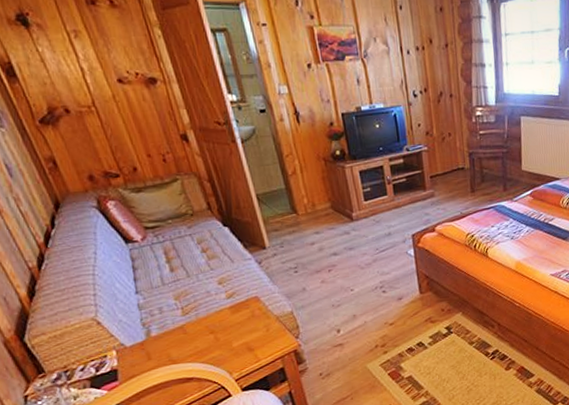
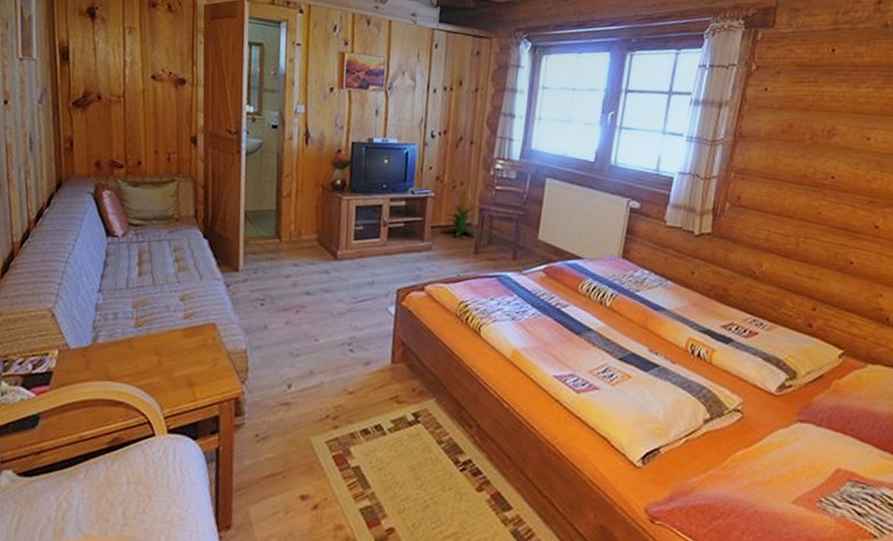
indoor plant: none [440,132,471,181] -> present [443,182,478,237]

